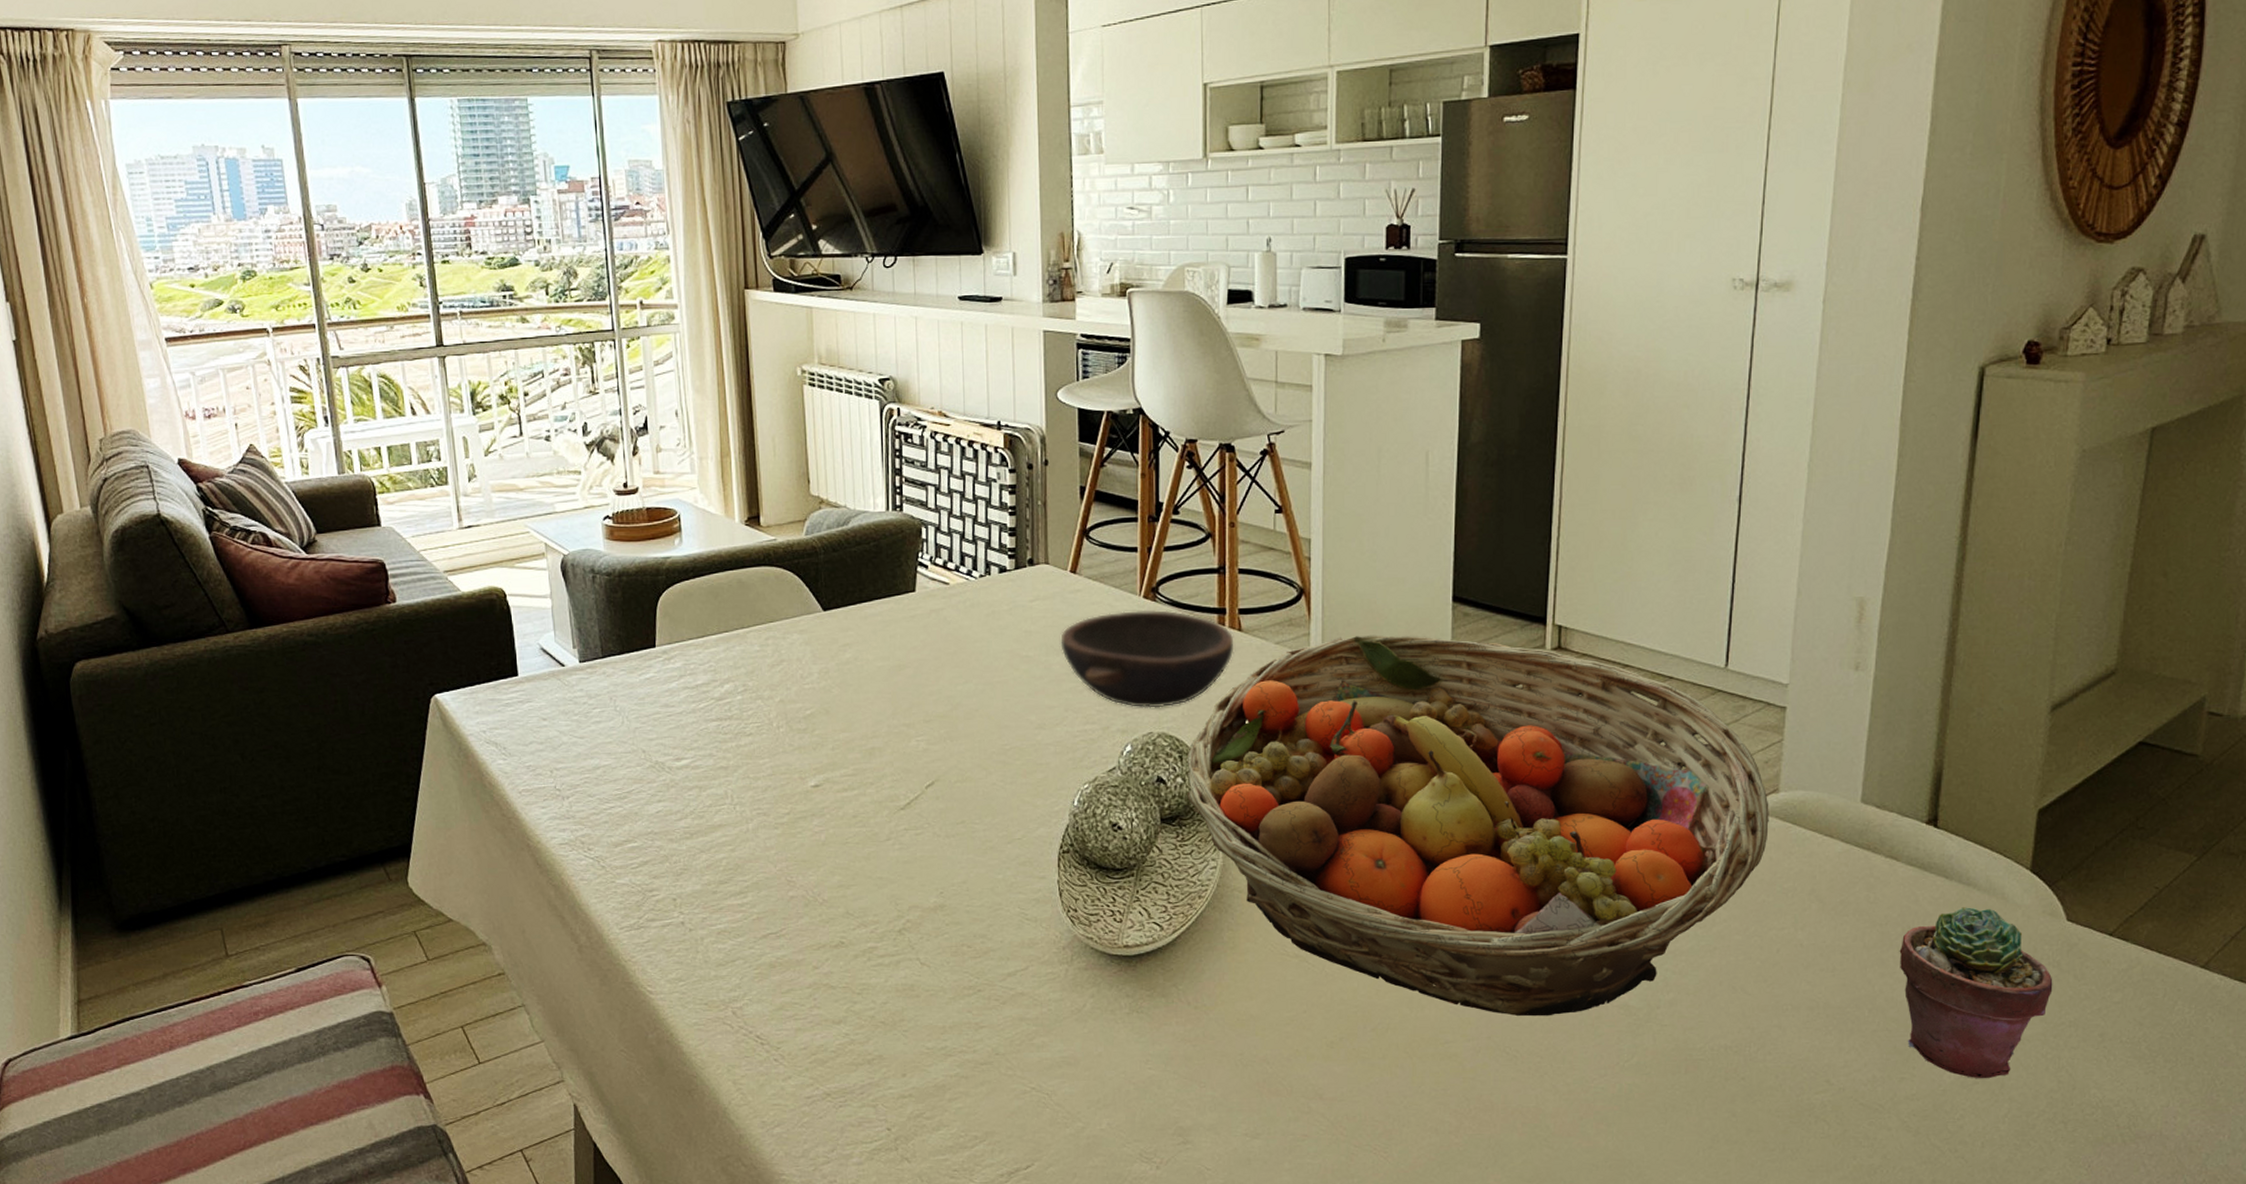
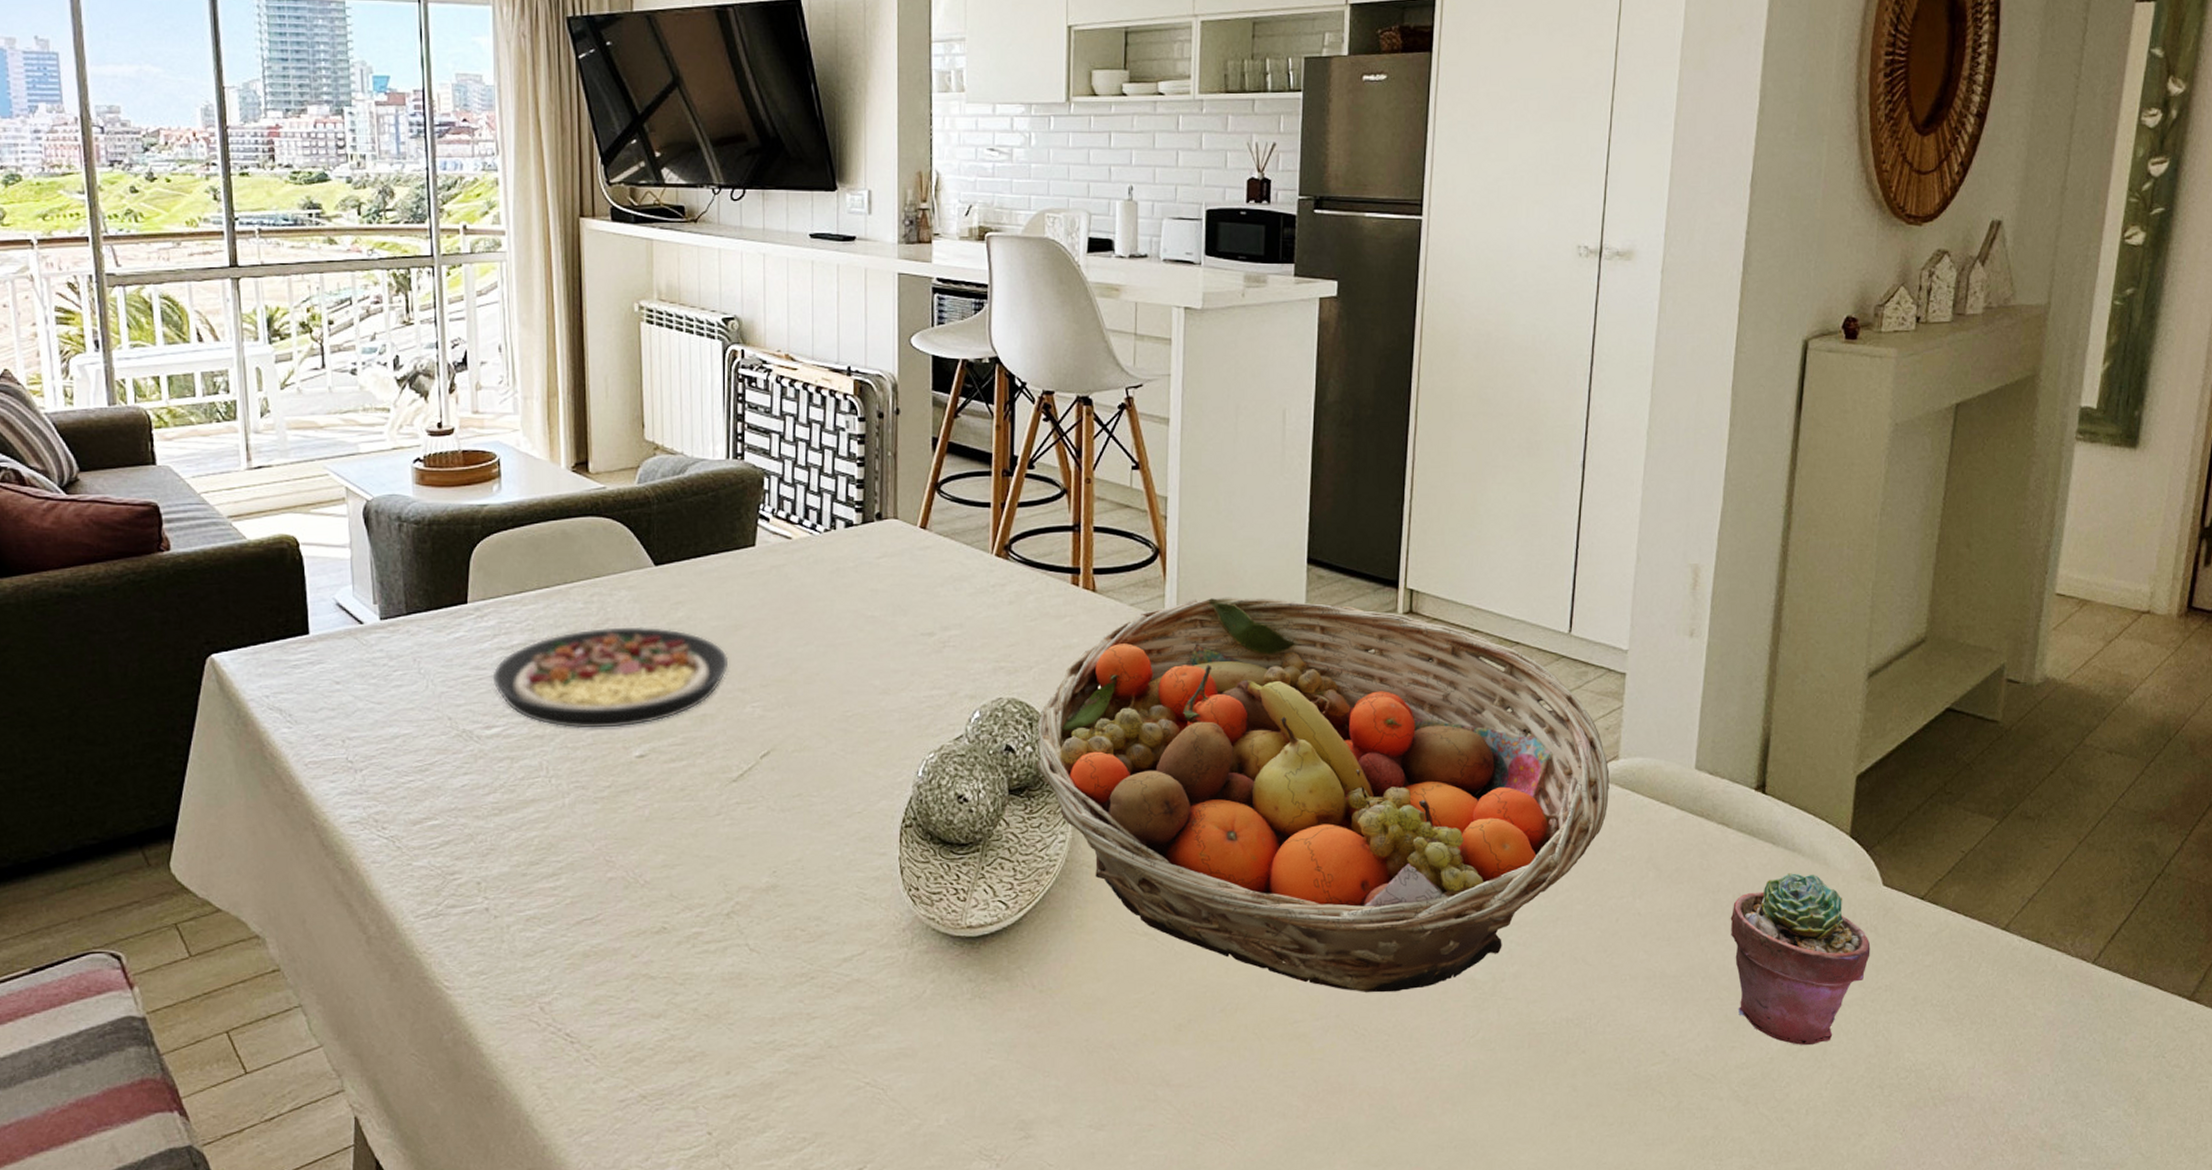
plate: none [680,667,894,761] -> present [492,626,729,729]
bowl: present [1060,610,1234,708] -> none [908,569,1088,673]

